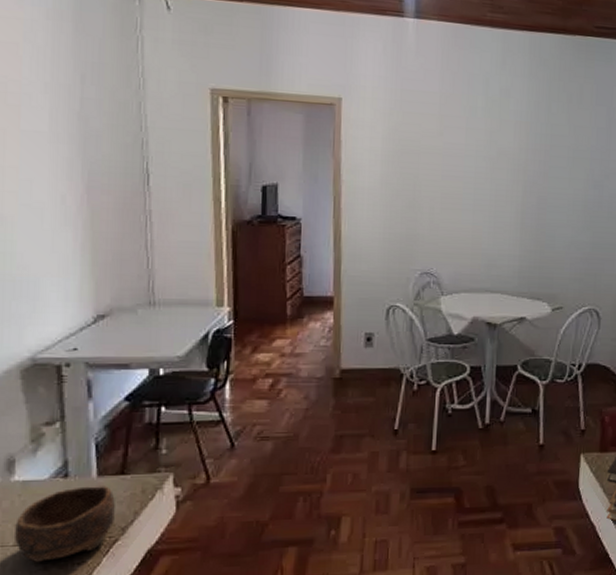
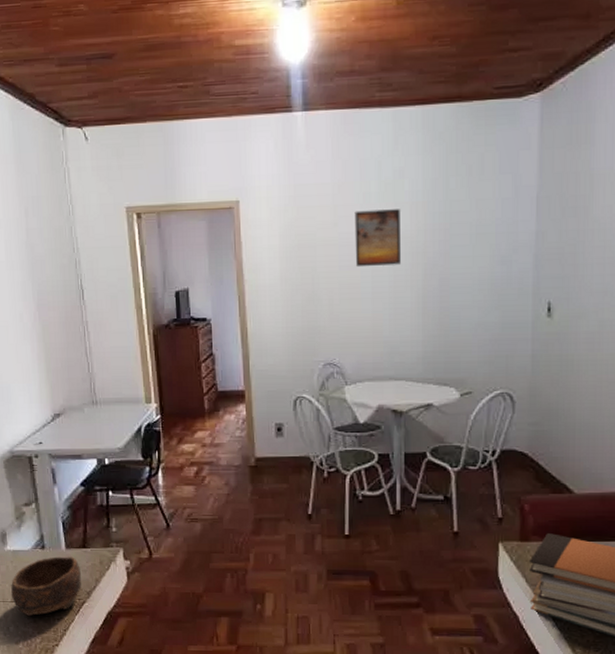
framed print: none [458,123,505,180] -> present [354,209,401,267]

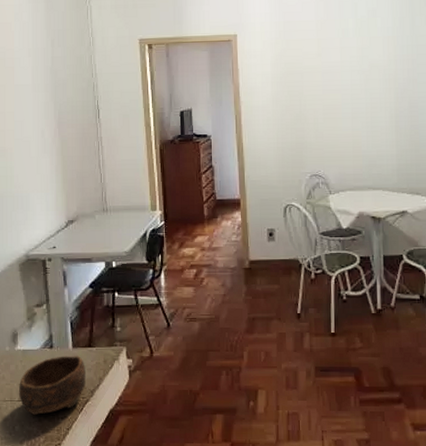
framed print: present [354,209,401,267] -> none [335,42,376,91]

